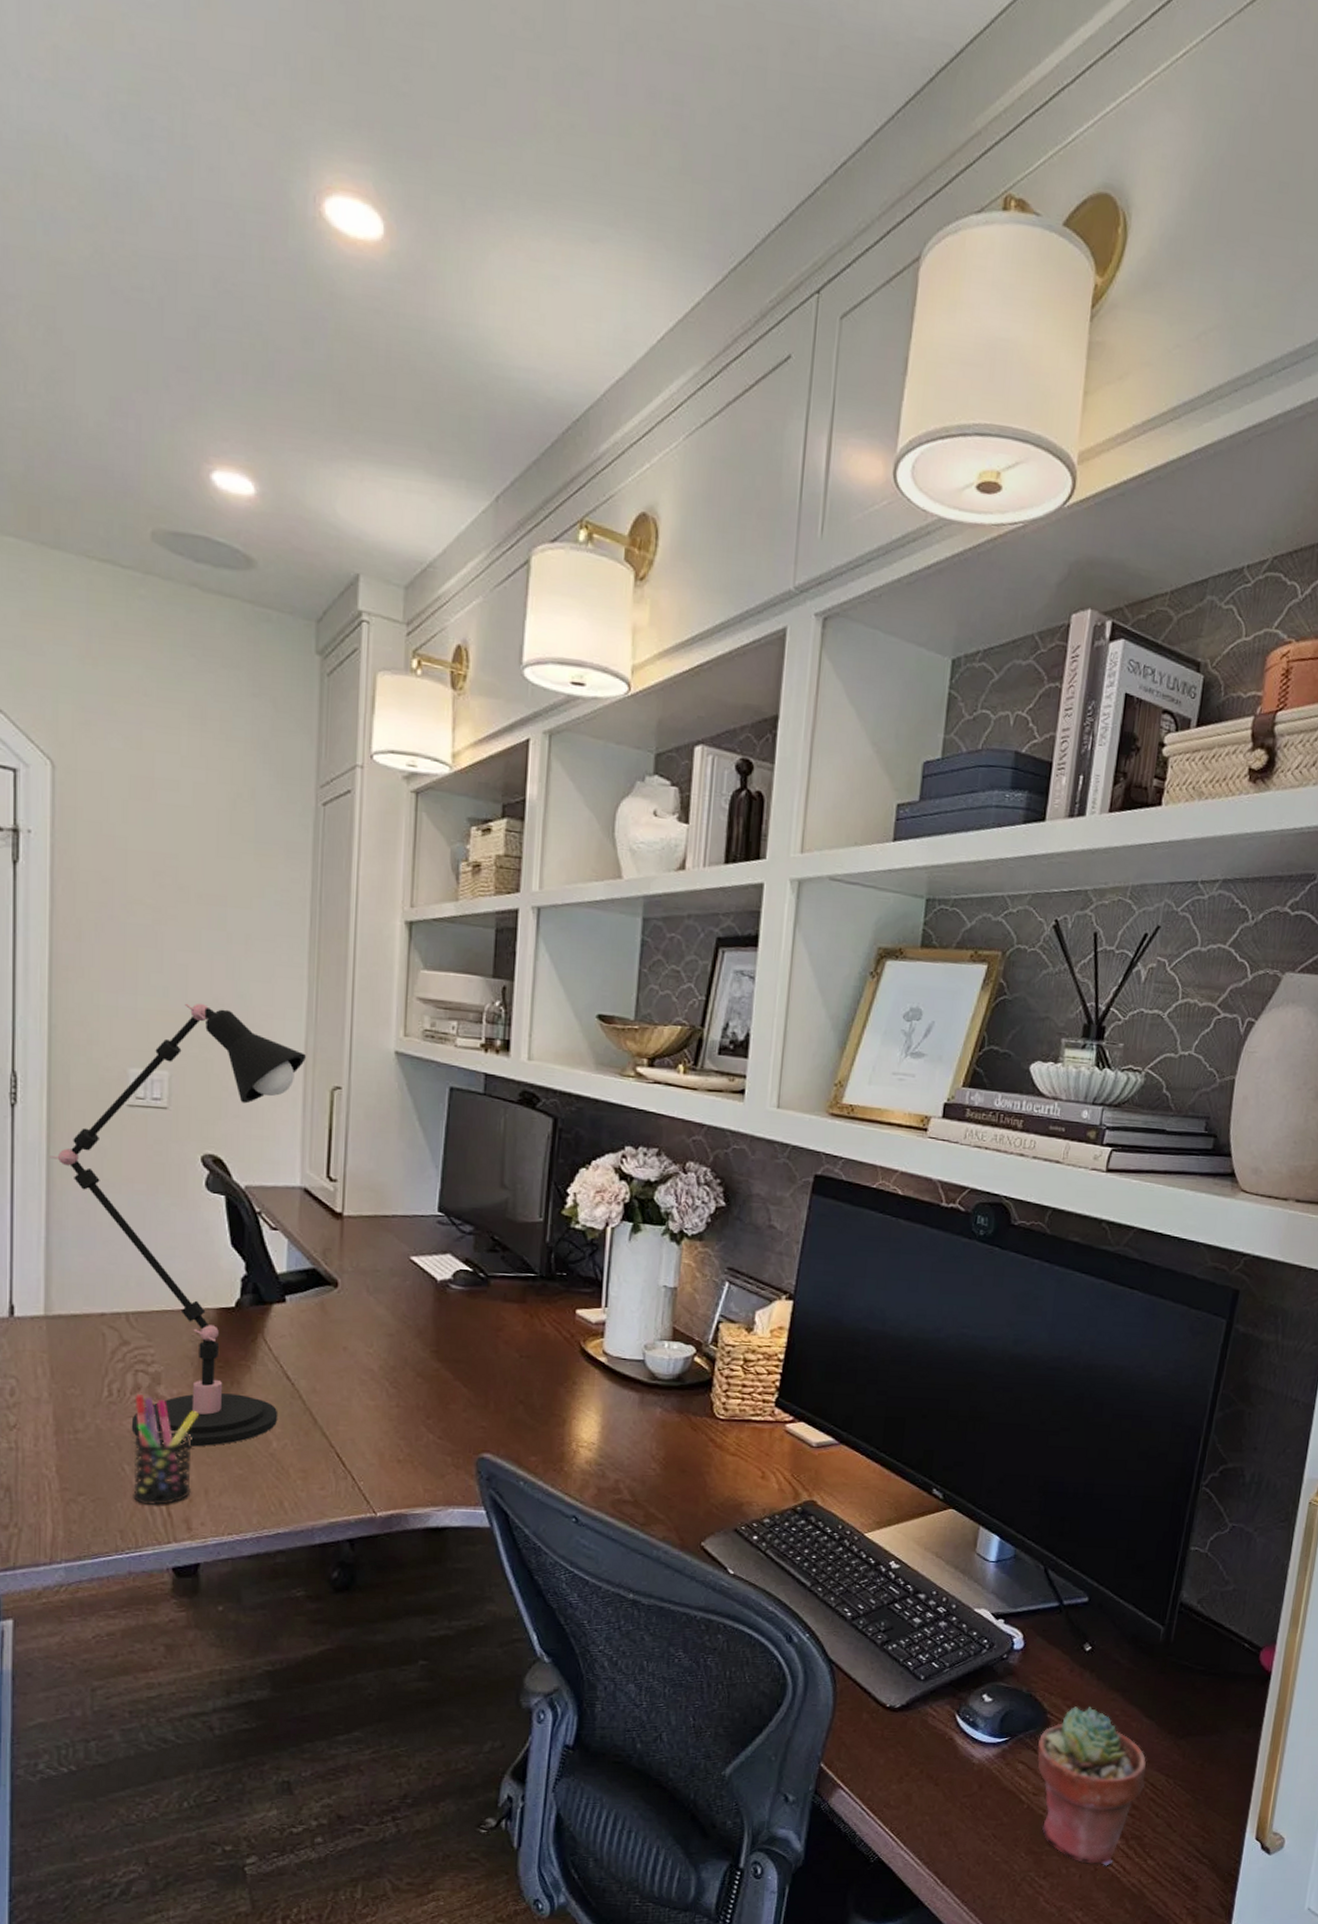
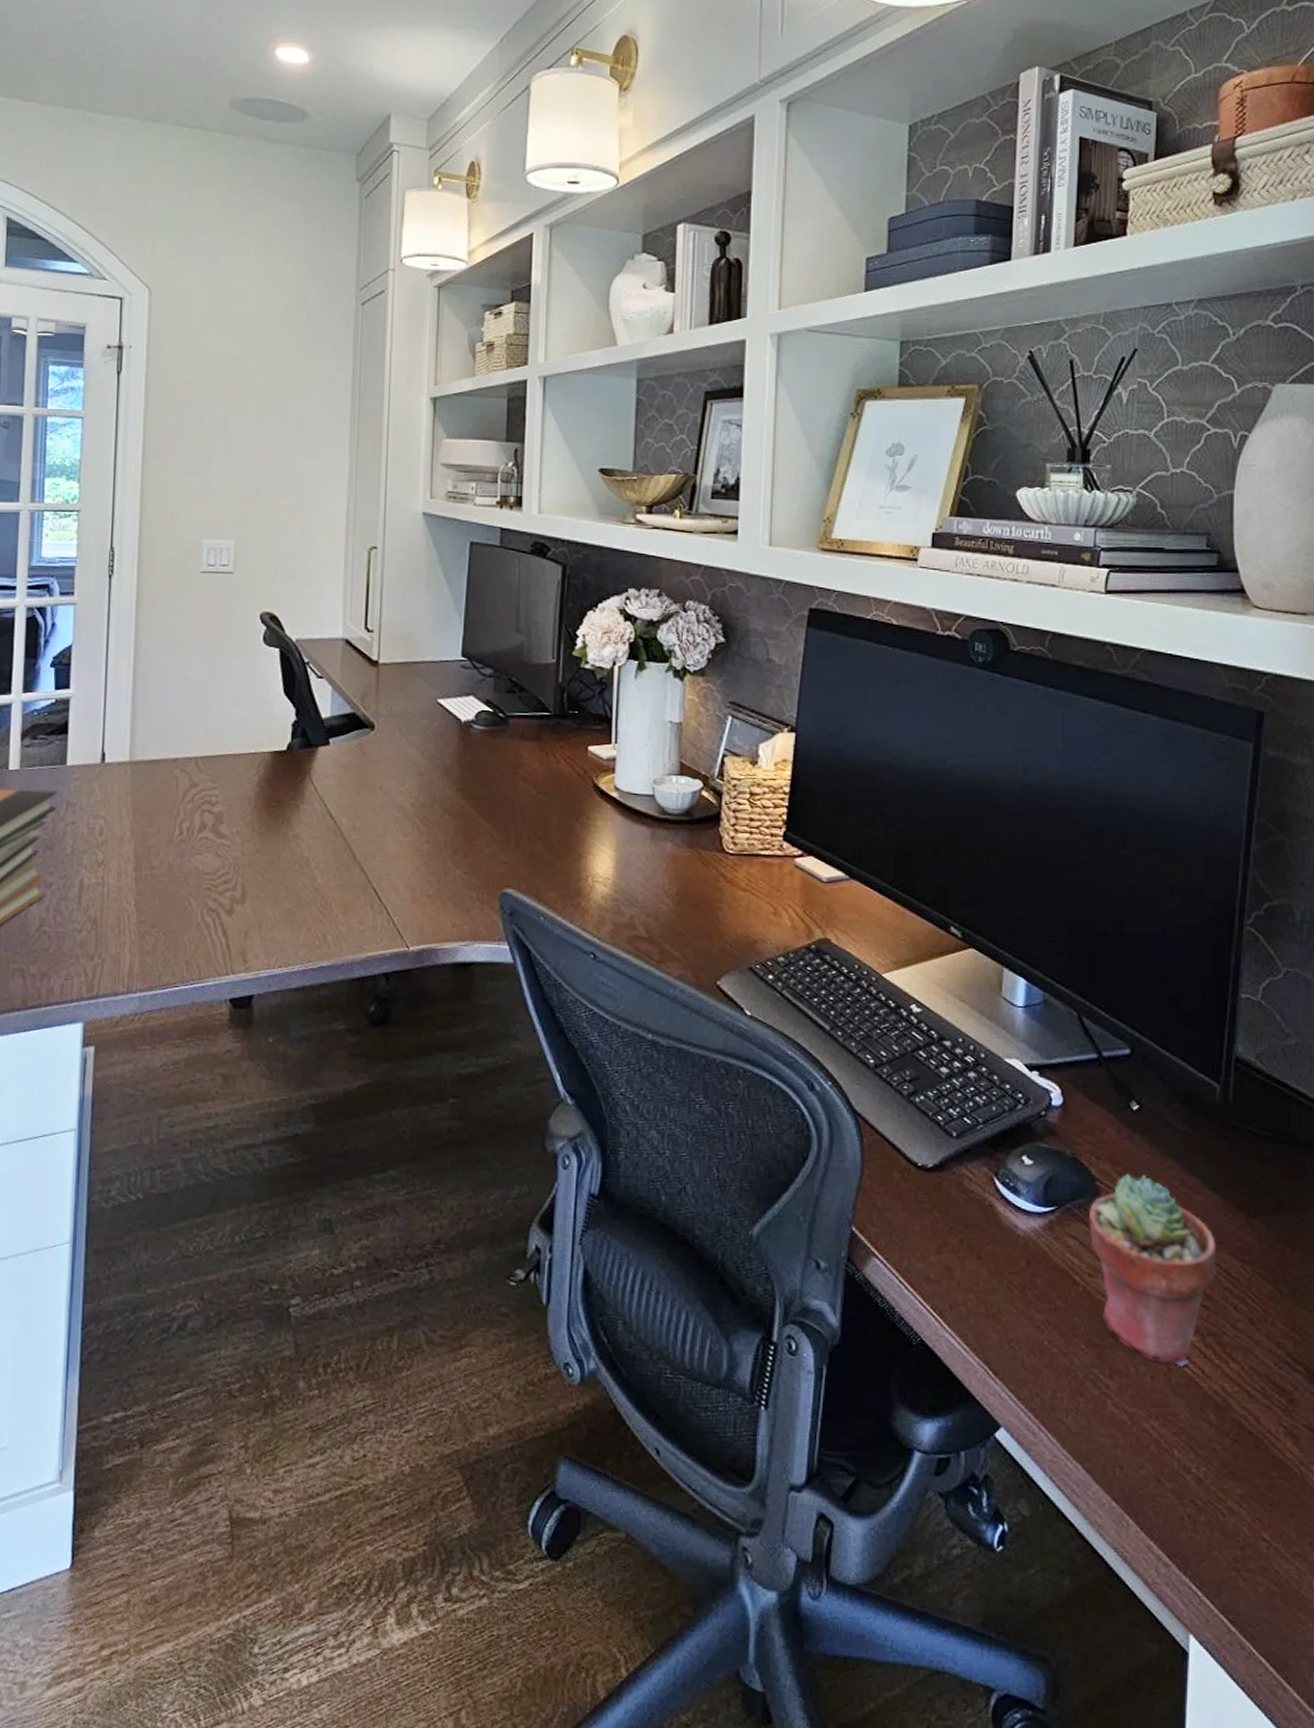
desk lamp: present [49,1003,306,1447] -> none [137,480,347,882]
pen holder: present [133,1394,199,1505] -> none [197,833,254,938]

